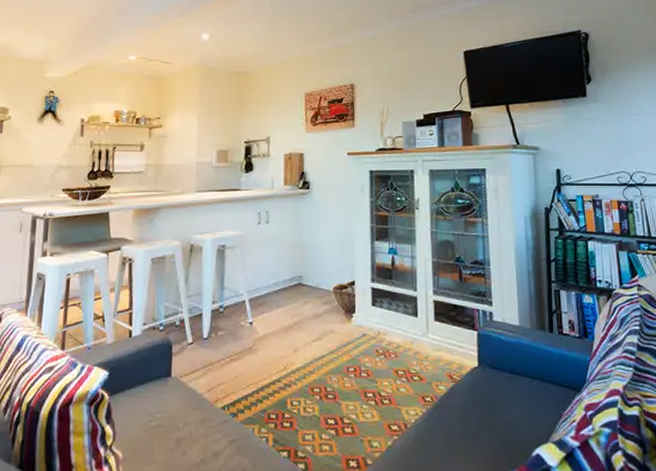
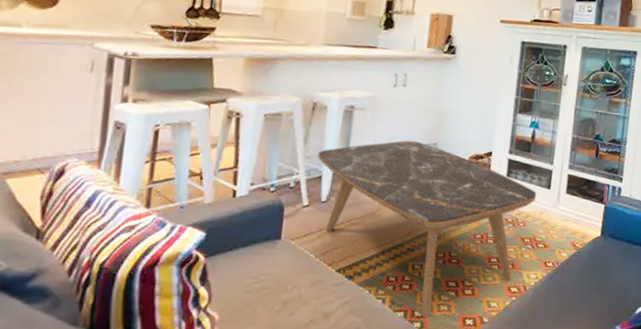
coffee table: none [198,275,404,457] -> present [318,140,536,316]

